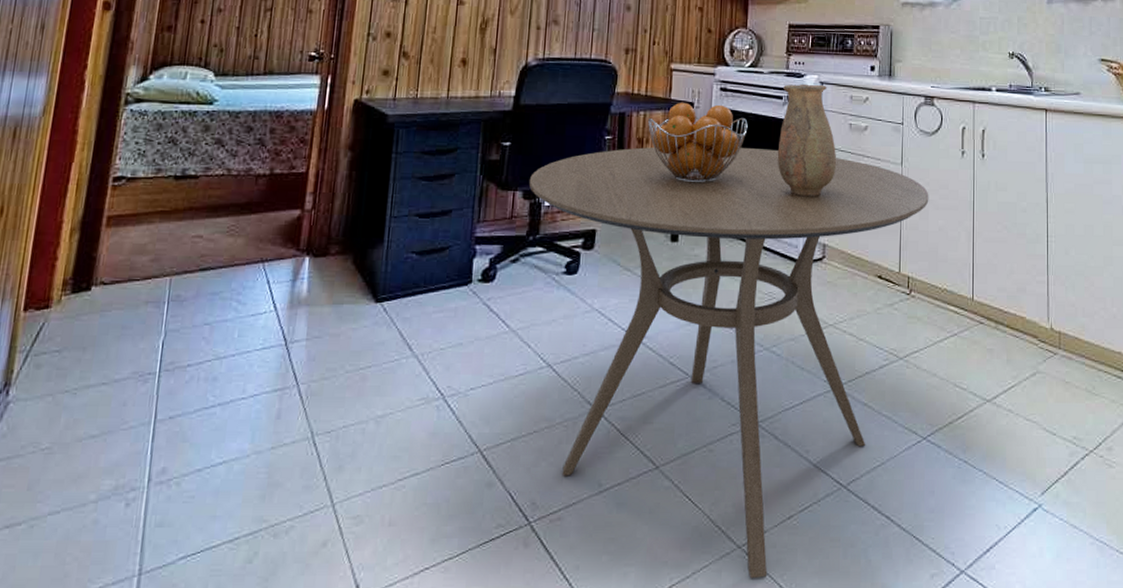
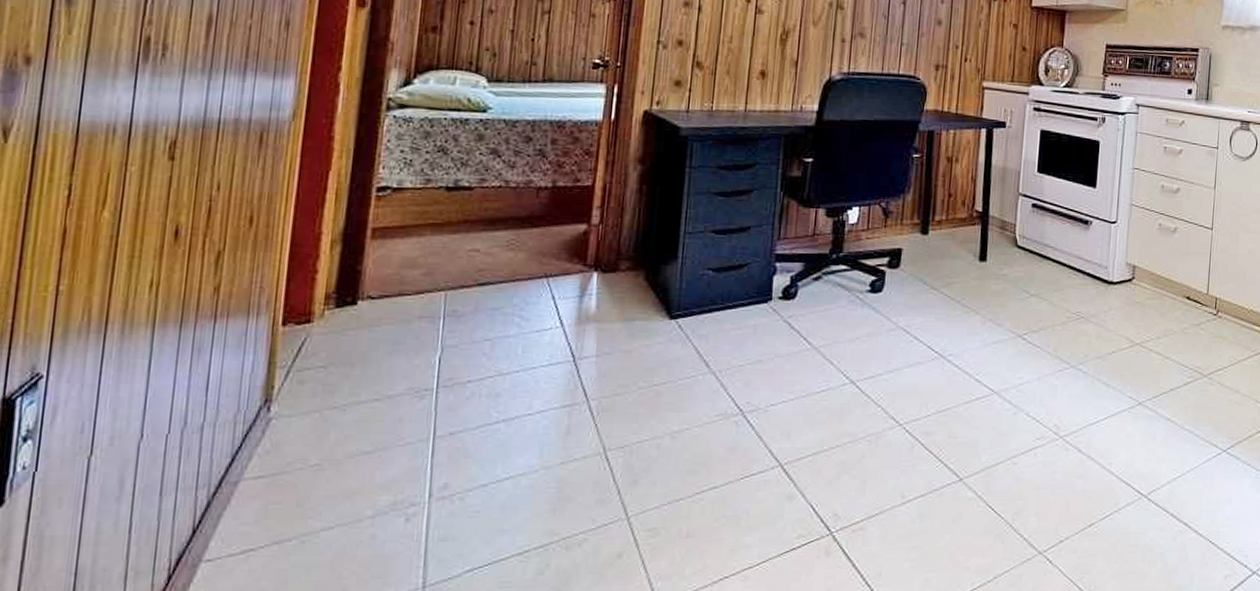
dining table: present [528,147,929,579] -> none [832,166,1240,582]
fruit basket: present [648,102,748,184] -> none [958,121,1061,204]
pitcher: present [777,83,837,197] -> none [1090,105,1150,219]

